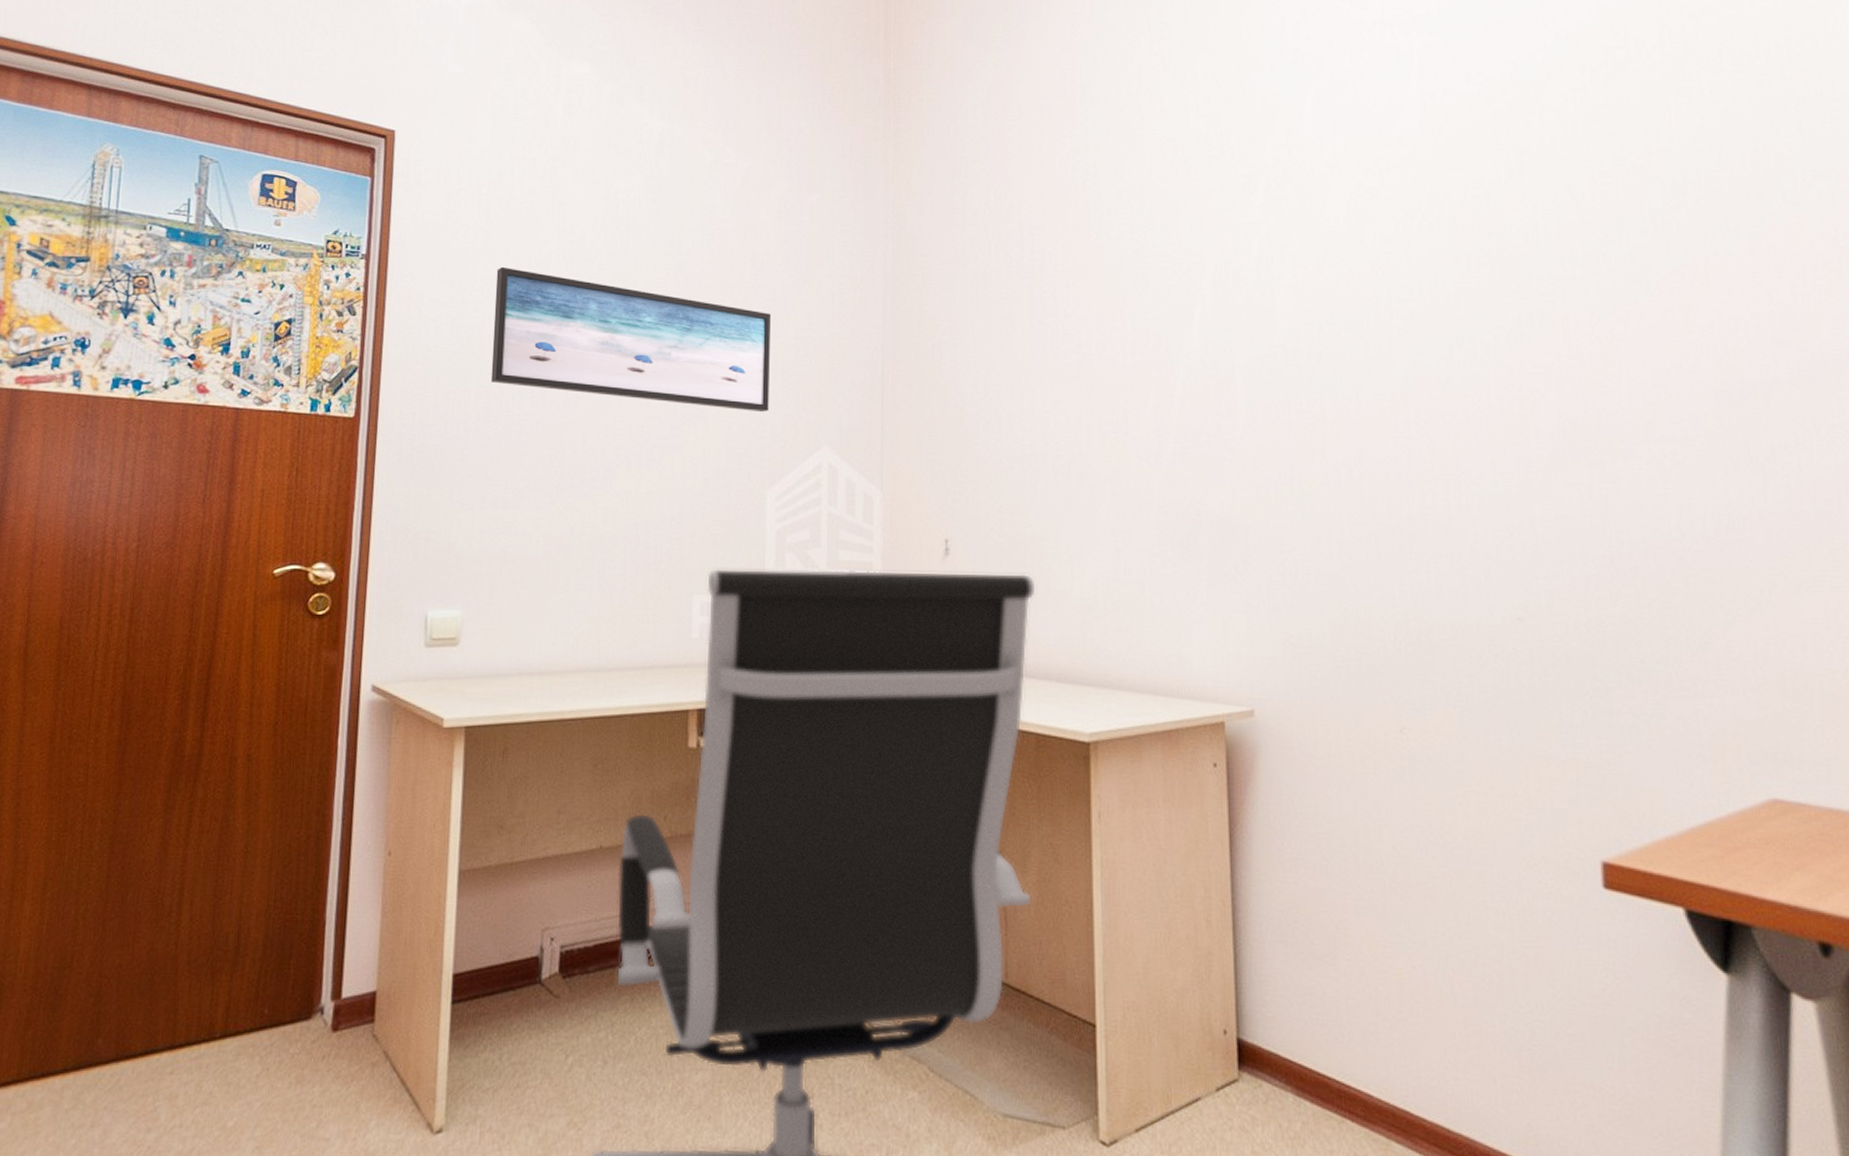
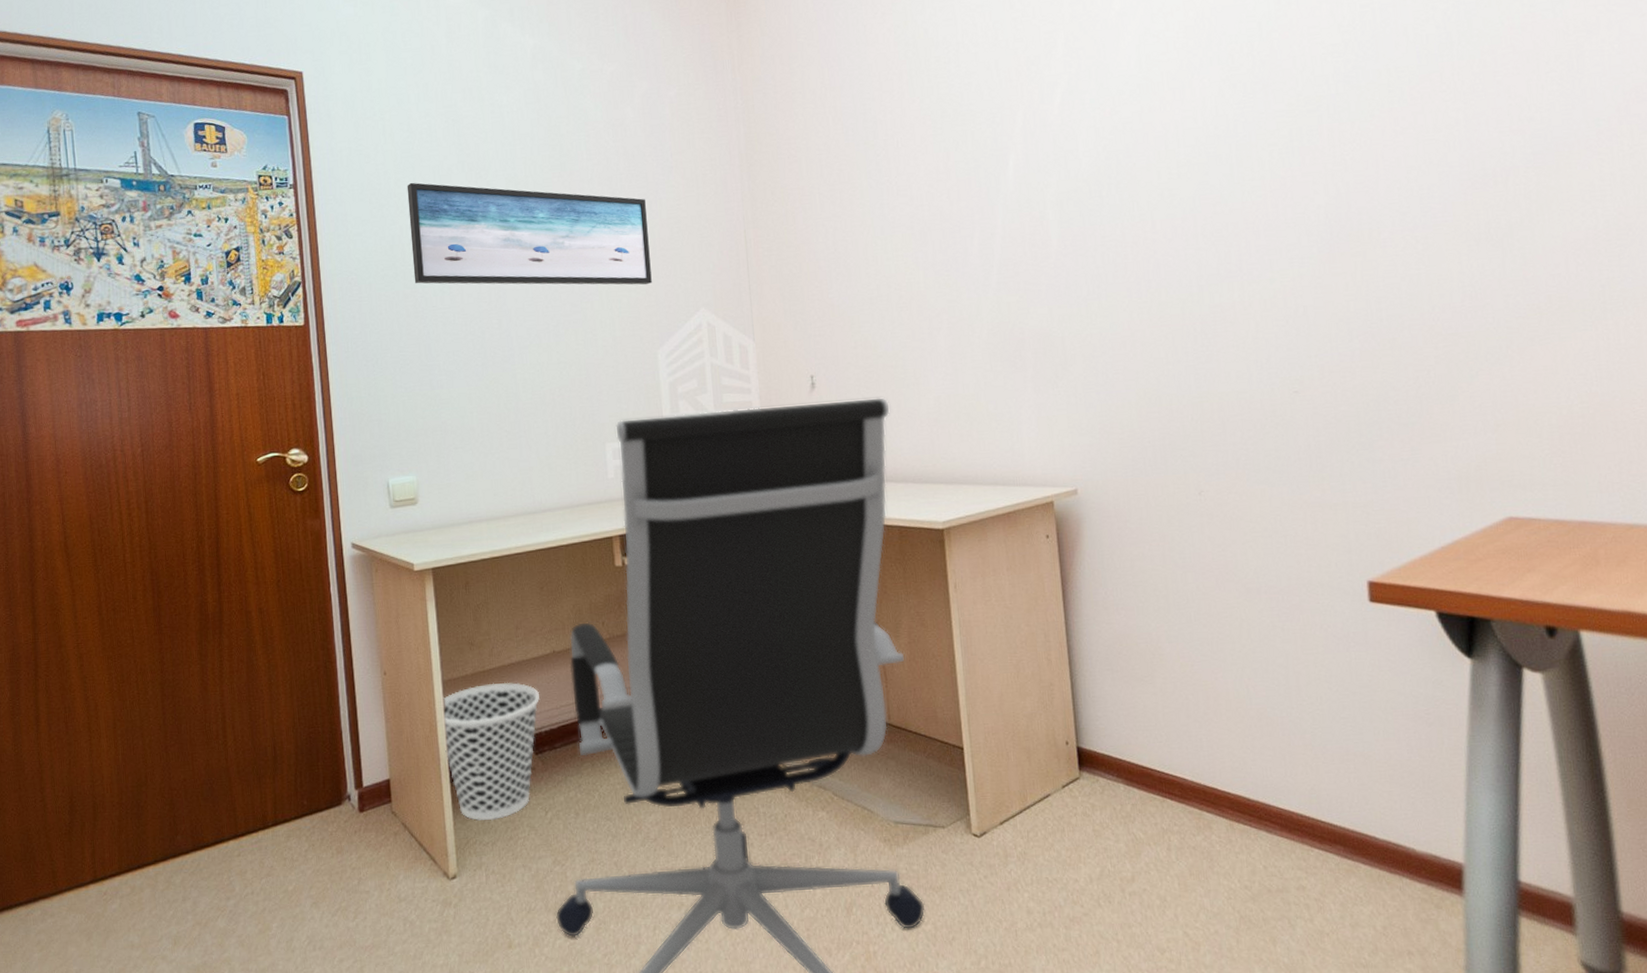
wastebasket: none [450,879,577,1060] -> present [443,682,541,821]

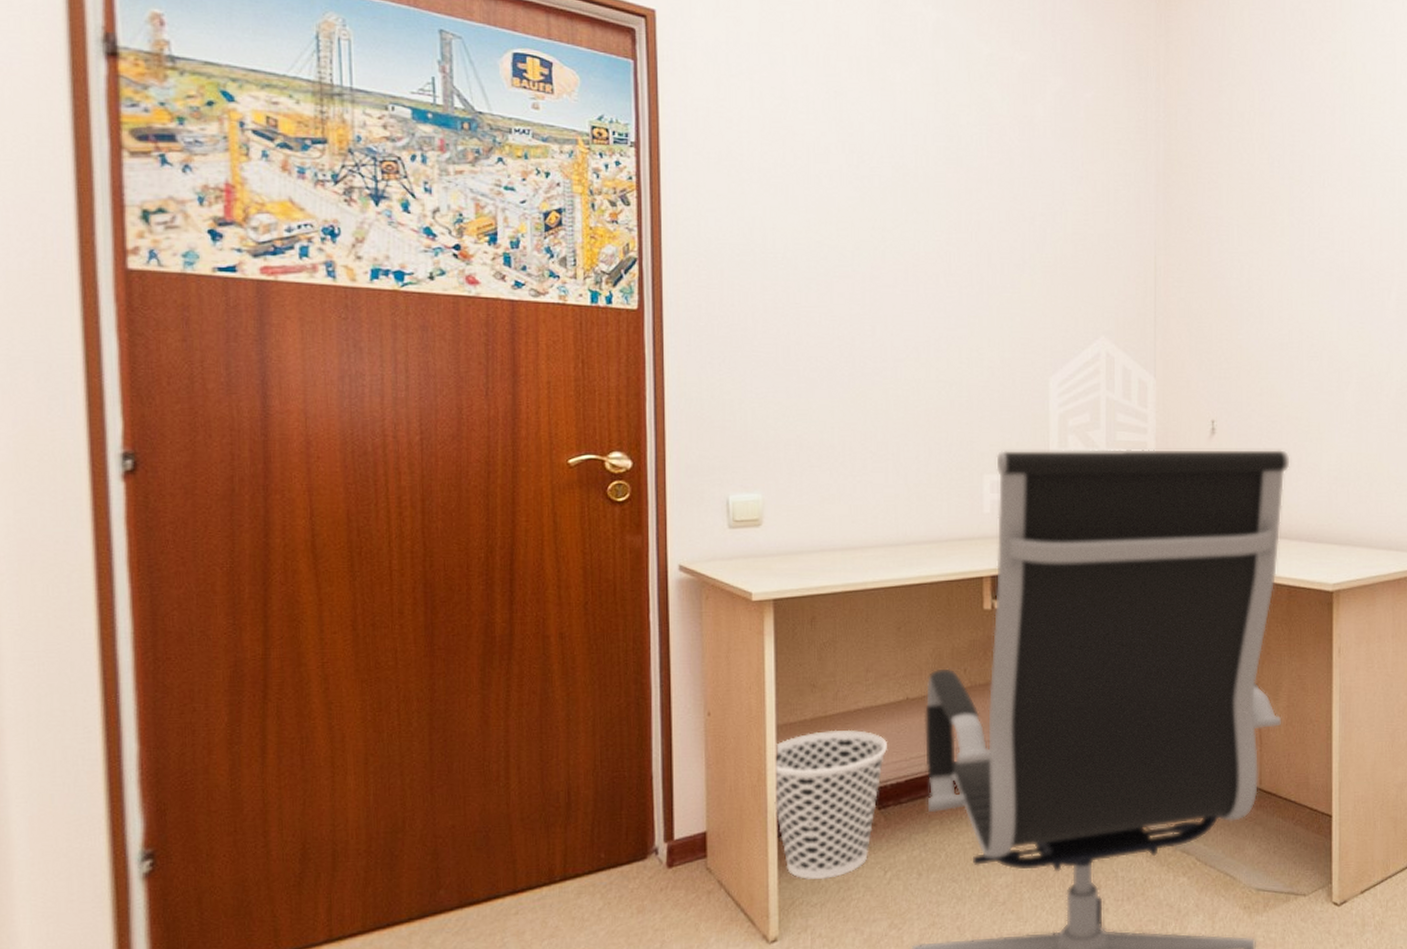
wall art: present [407,182,652,285] -> none [774,157,1049,305]

